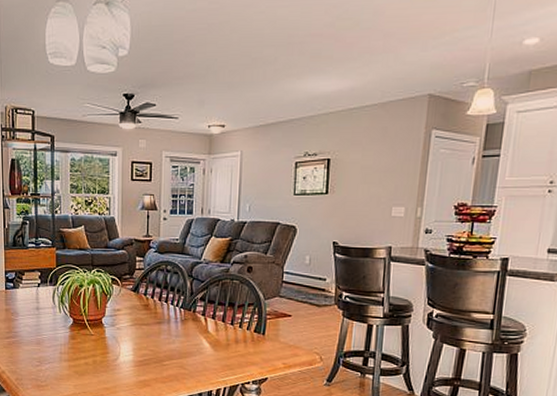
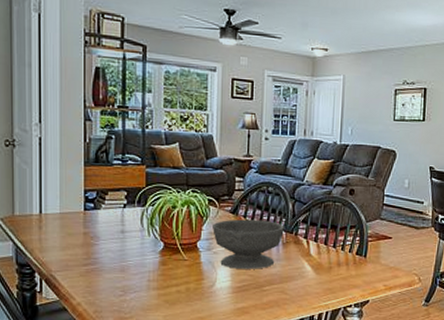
bowl: none [116,297,183,345] -> present [213,219,284,269]

